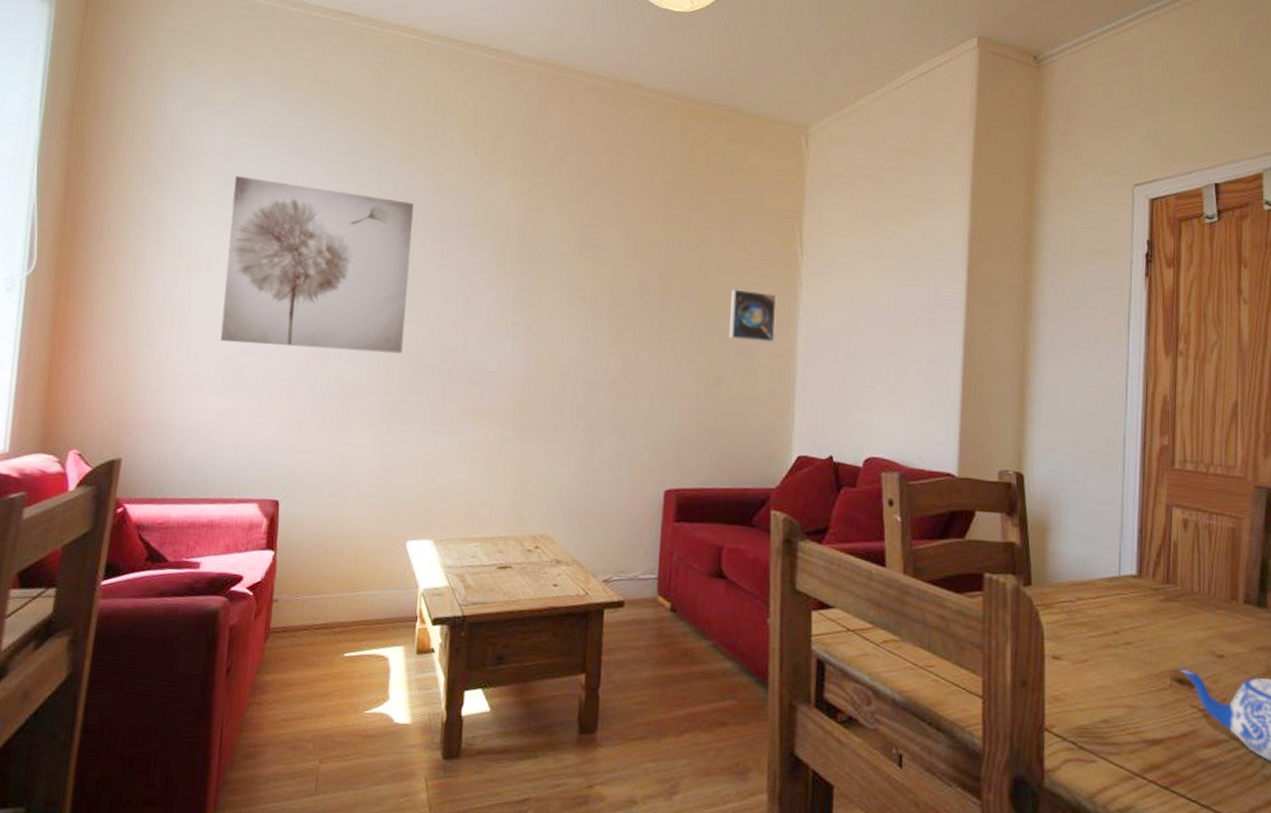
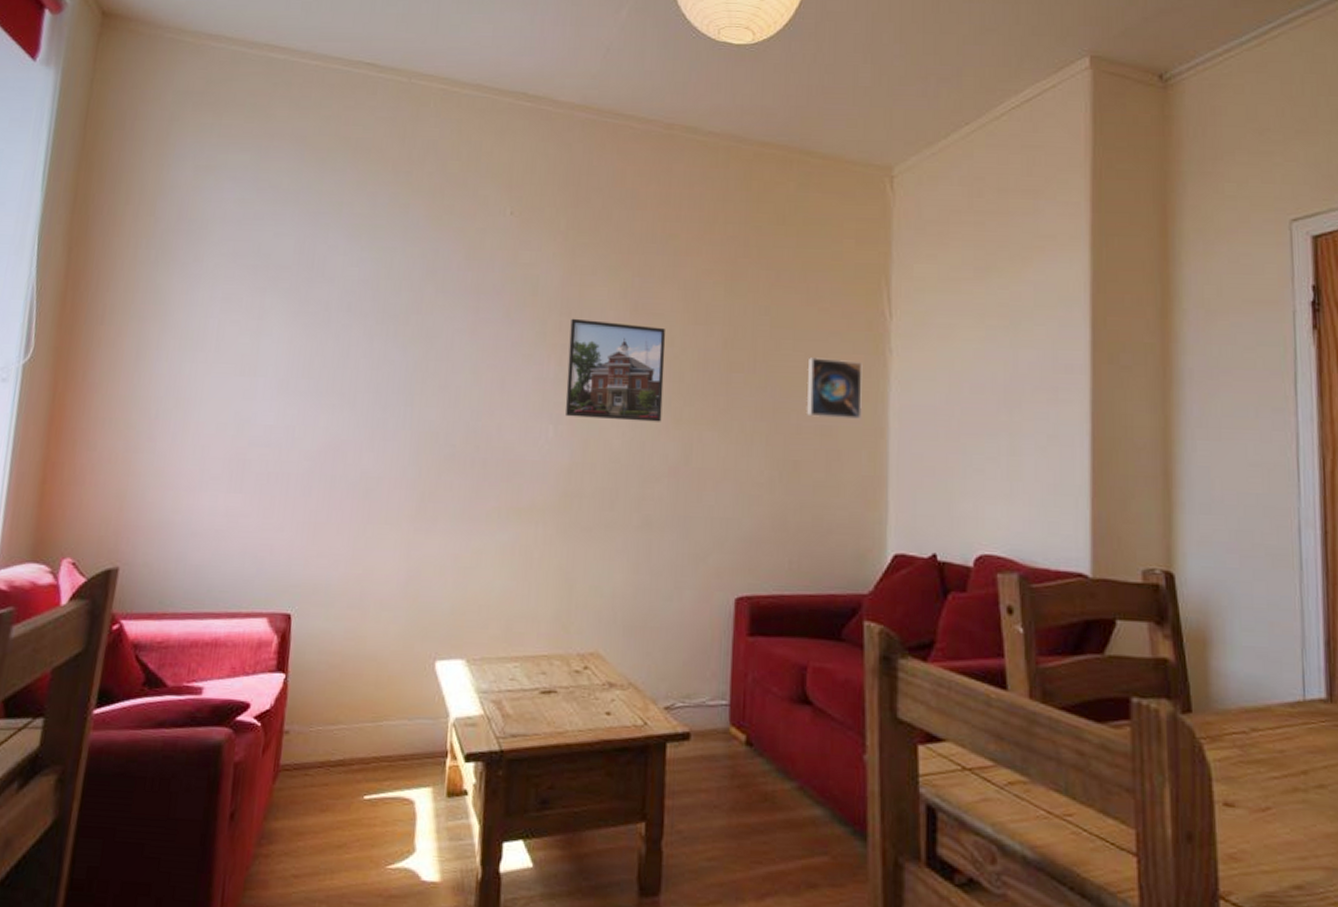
wall art: present [220,175,414,354] -> none [228,246,443,442]
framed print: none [521,249,610,341] -> present [565,318,666,422]

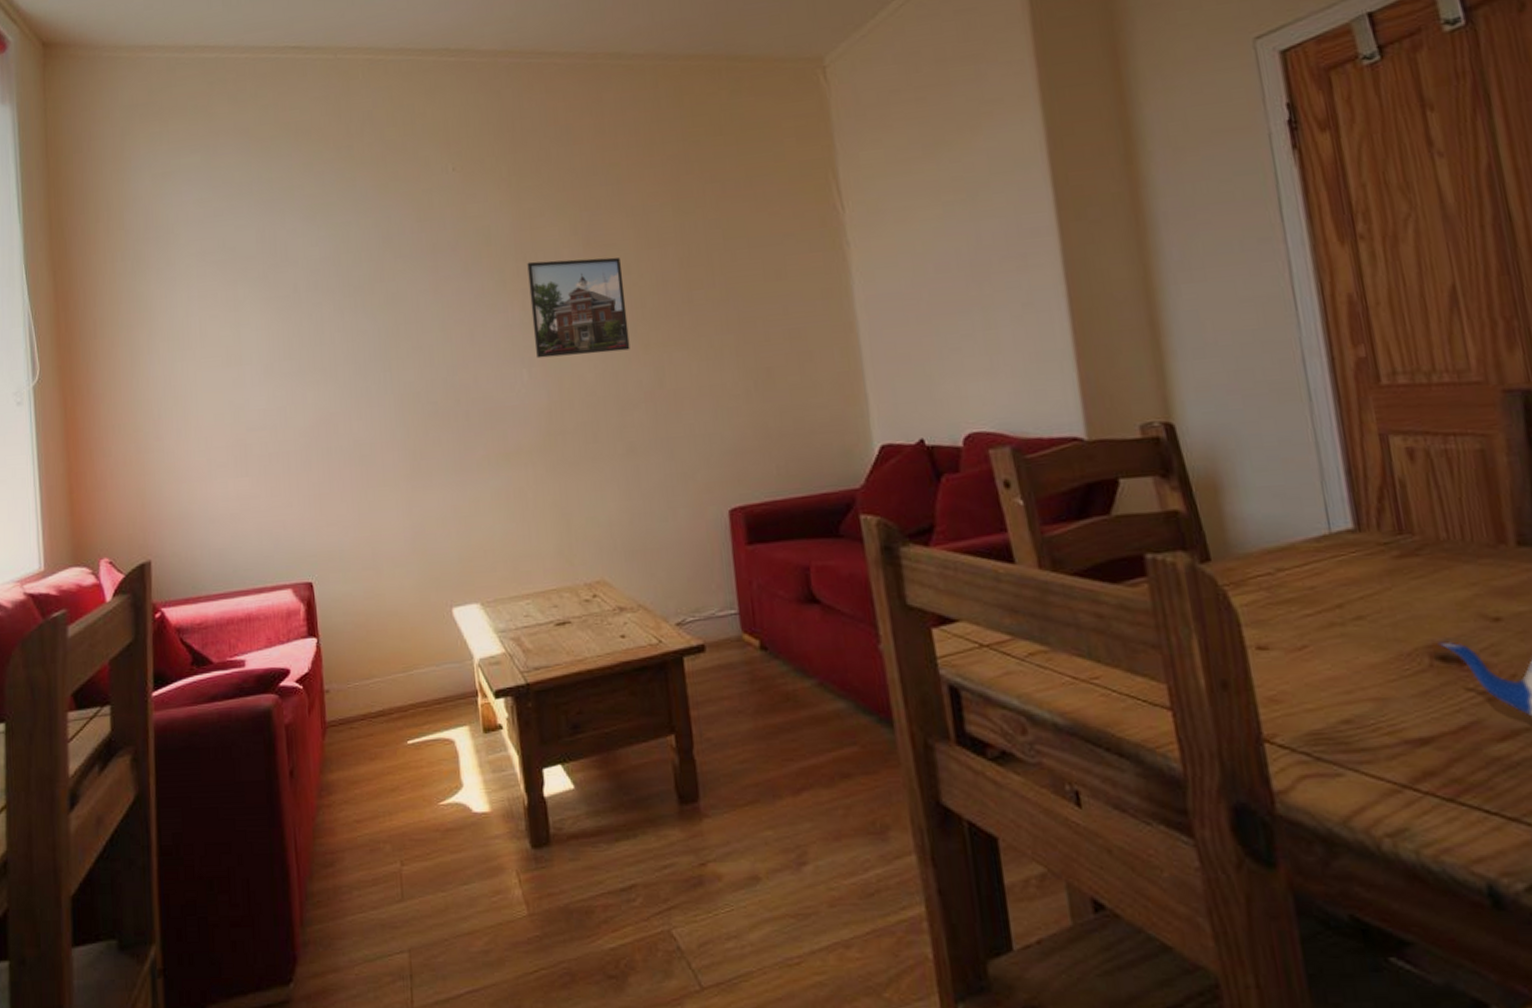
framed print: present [806,357,863,420] -> none [766,260,829,322]

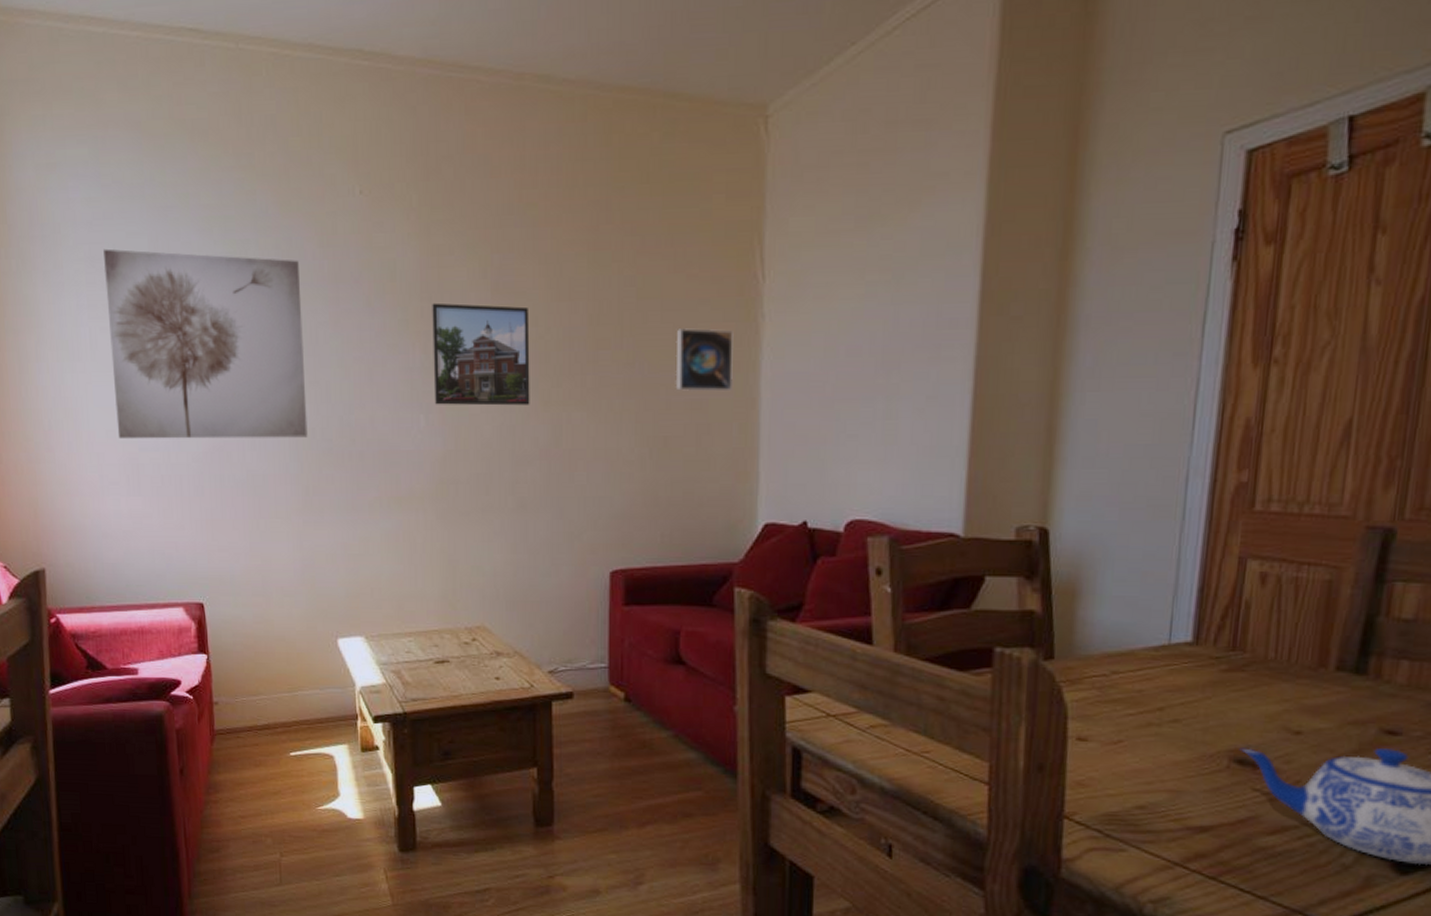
wall art: none [214,235,413,421] -> present [103,248,308,439]
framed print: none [766,260,829,322] -> present [675,328,734,392]

